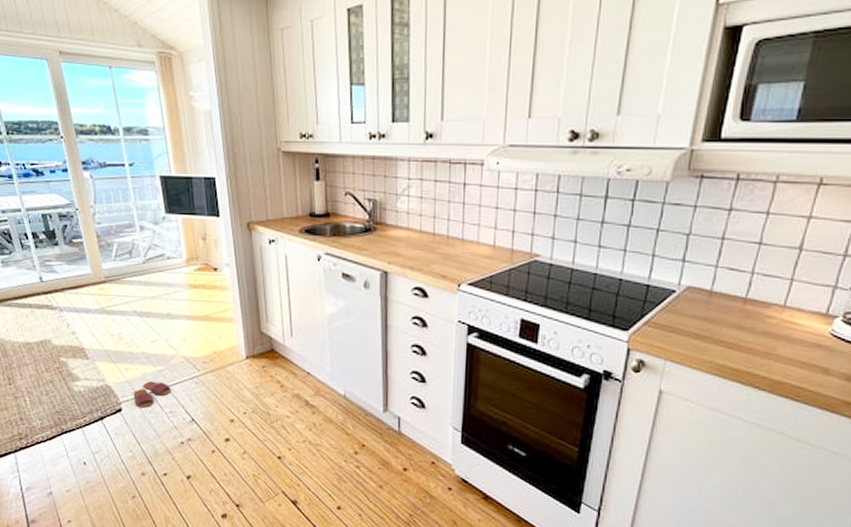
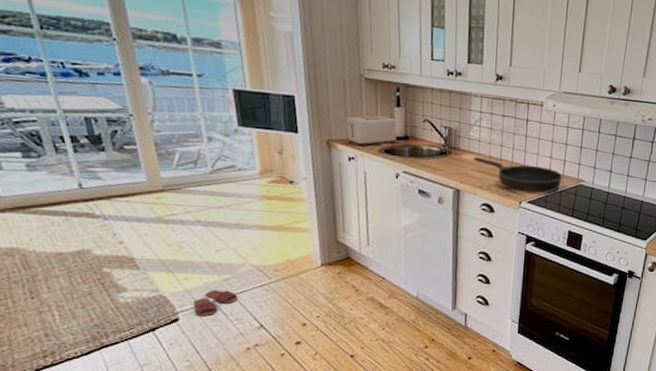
toaster: none [265,192,317,227] -> present [346,116,397,147]
frying pan: none [402,232,512,274] -> present [473,157,563,194]

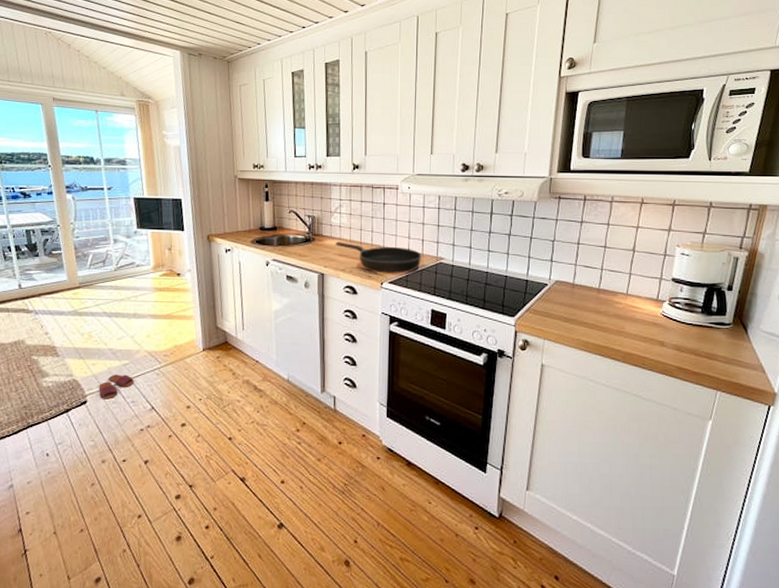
toaster: present [346,116,397,147] -> none [223,211,266,239]

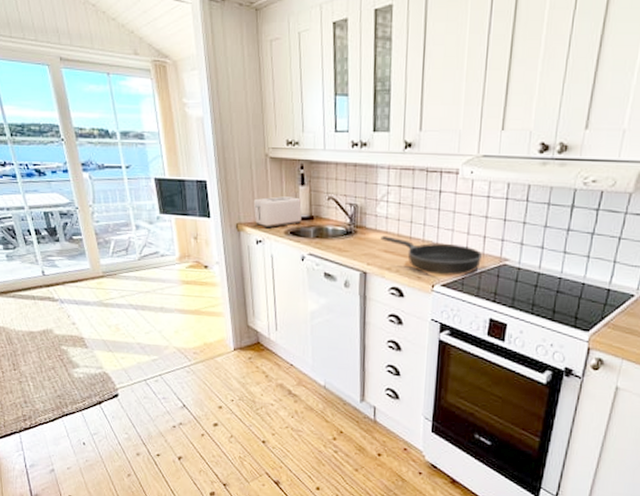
slippers: present [99,374,134,399] -> none [129,369,164,394]
toaster: none [223,211,266,239] -> present [253,196,302,229]

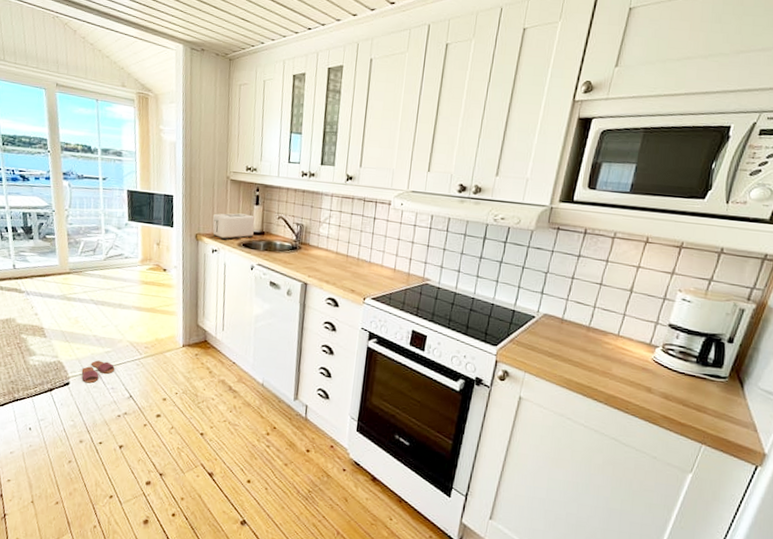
slippers: none [129,369,164,394] -> present [81,360,115,384]
frying pan: present [380,236,483,276] -> none [321,252,409,291]

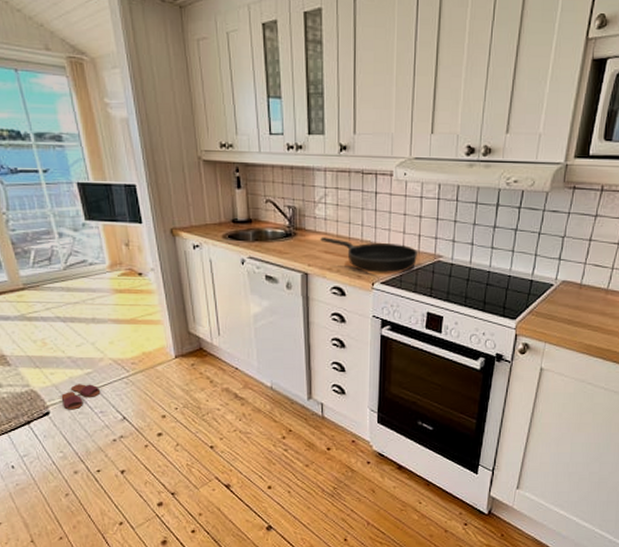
toaster: present [212,213,255,240] -> none [187,200,239,233]
frying pan: none [321,252,409,291] -> present [320,237,419,273]

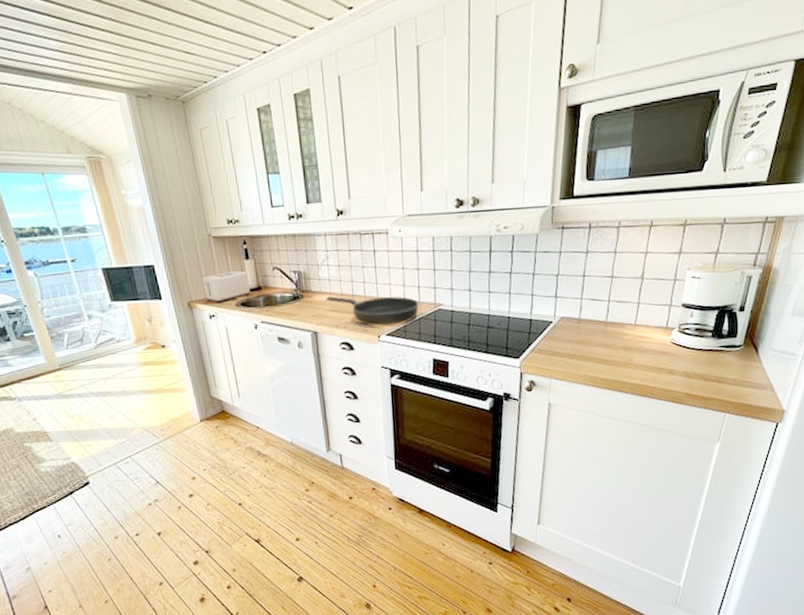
slippers: present [61,384,101,410] -> none [99,452,135,479]
toaster: none [187,200,239,233] -> present [202,271,250,303]

